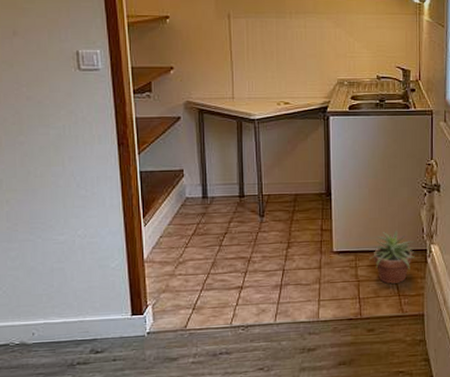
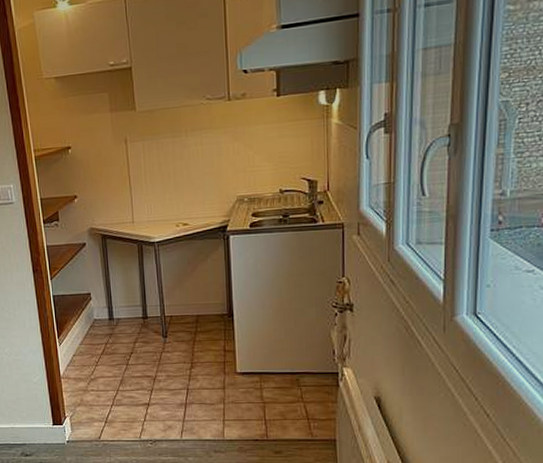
potted plant: present [369,230,415,284] -> none [275,352,325,407]

